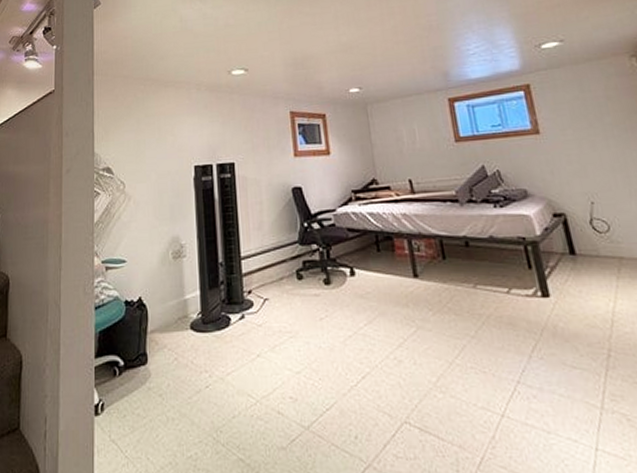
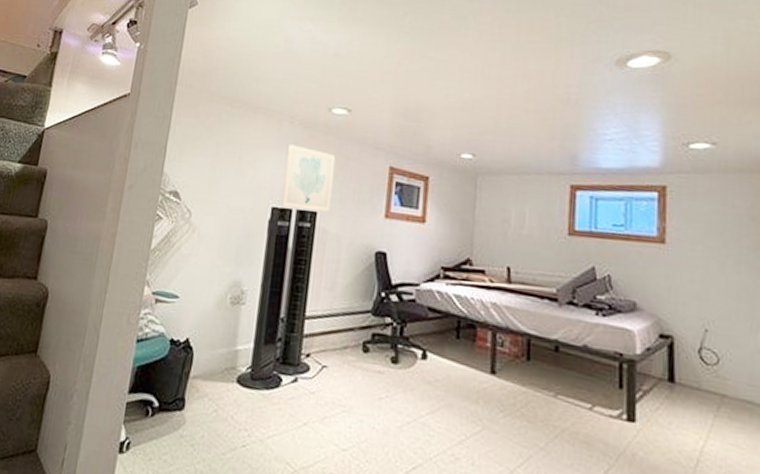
wall art: none [198,108,245,164] -> present [281,144,336,212]

